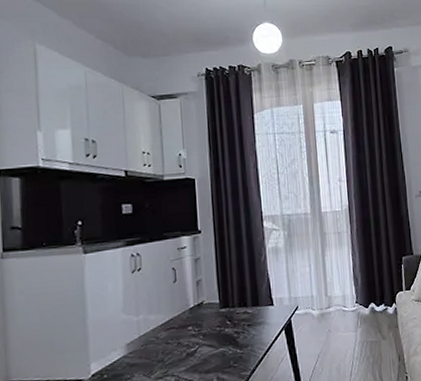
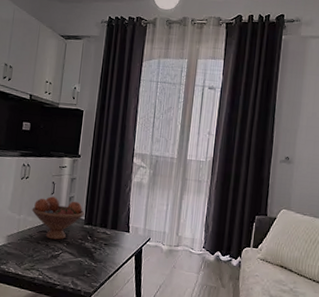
fruit bowl: none [152,284,217,335] -> present [32,196,84,240]

